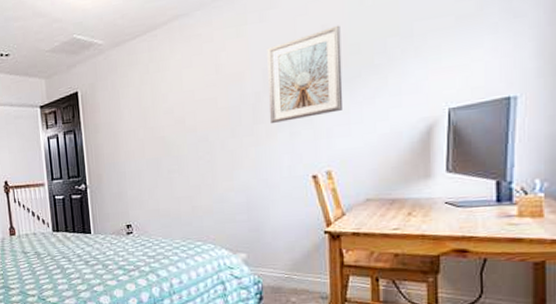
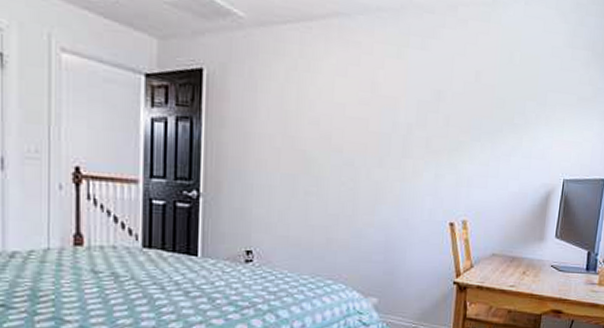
picture frame: present [267,25,343,124] -> none [417,75,491,163]

